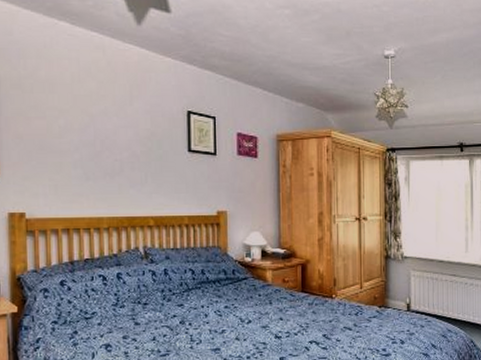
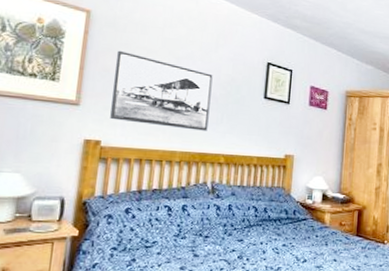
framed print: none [27,114,133,193] -> present [110,50,213,131]

